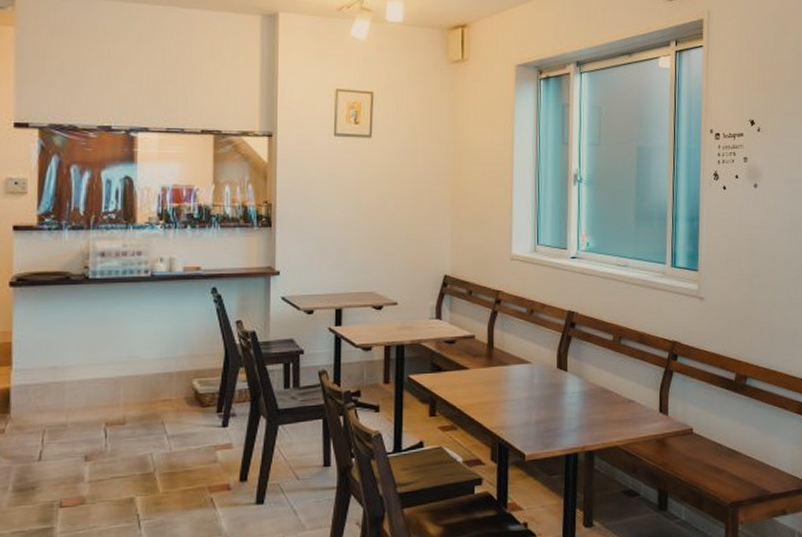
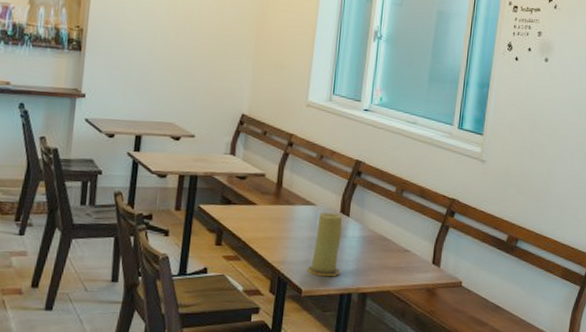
candle: none [528,369,564,438] -> present [307,212,343,277]

